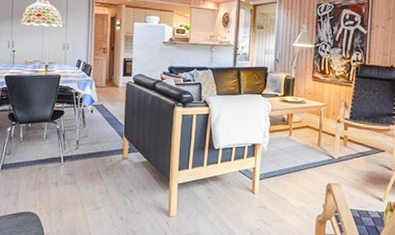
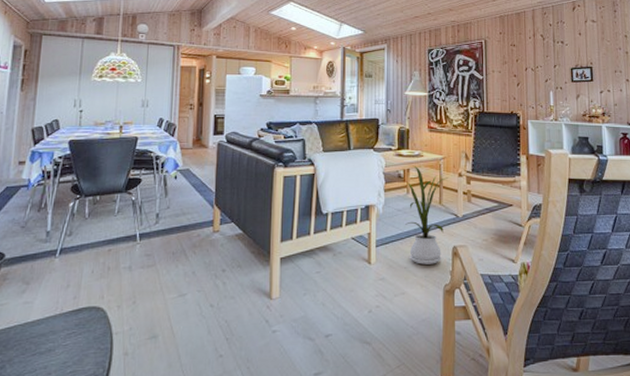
house plant: none [286,111,327,198] -> present [405,165,448,265]

